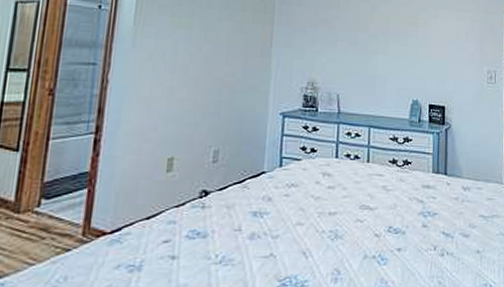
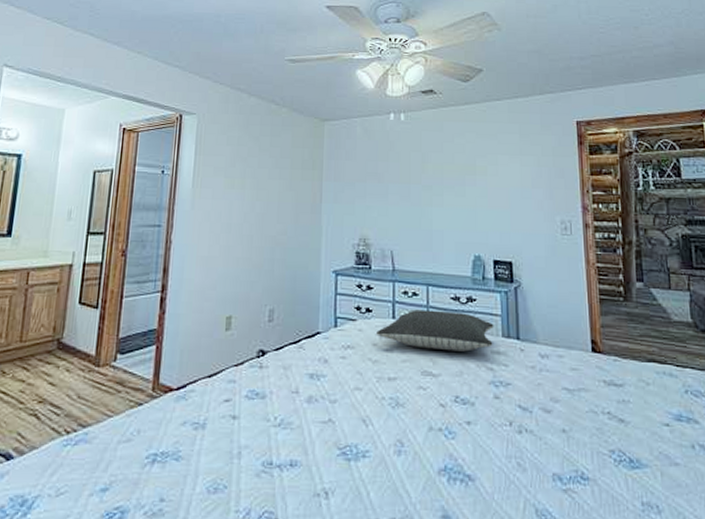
pillow: none [320,149,426,187] -> present [376,309,494,352]

